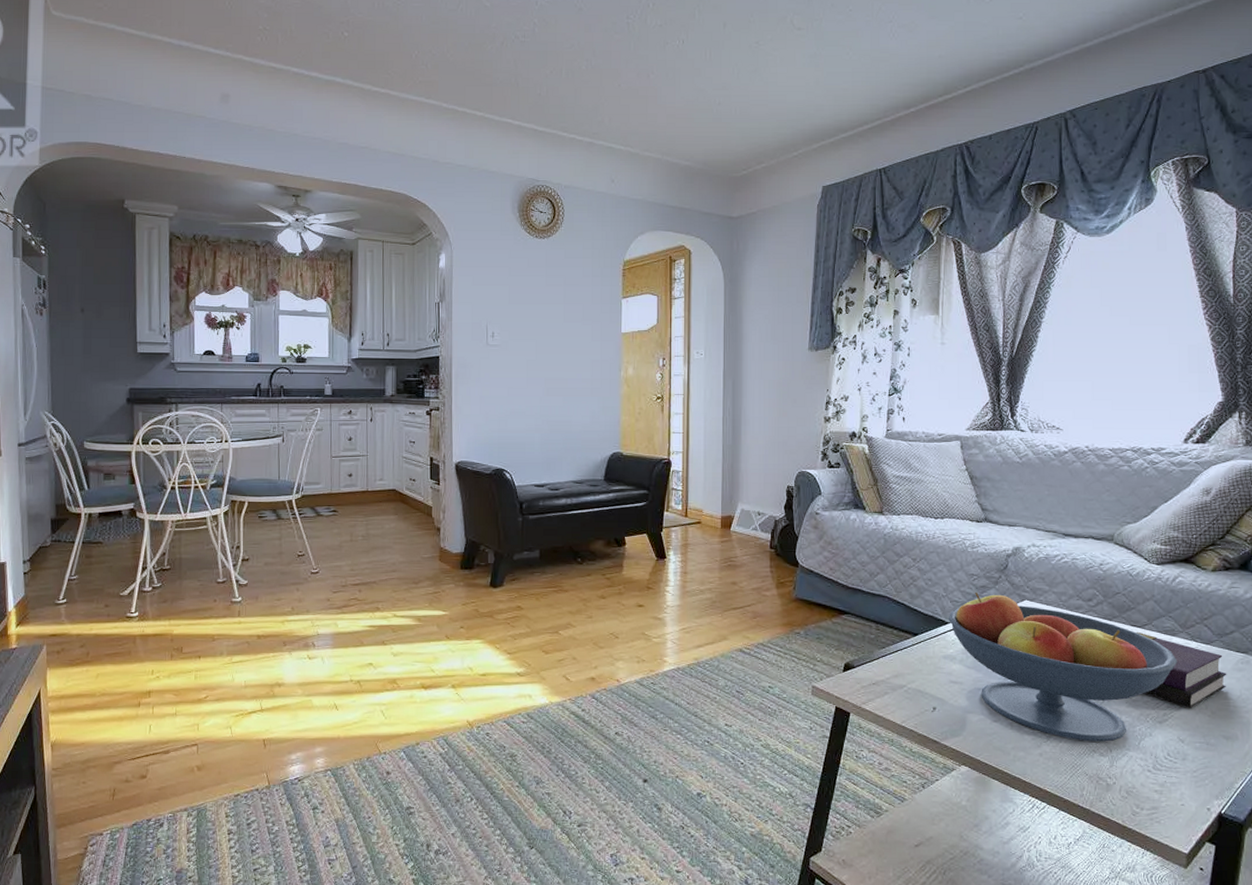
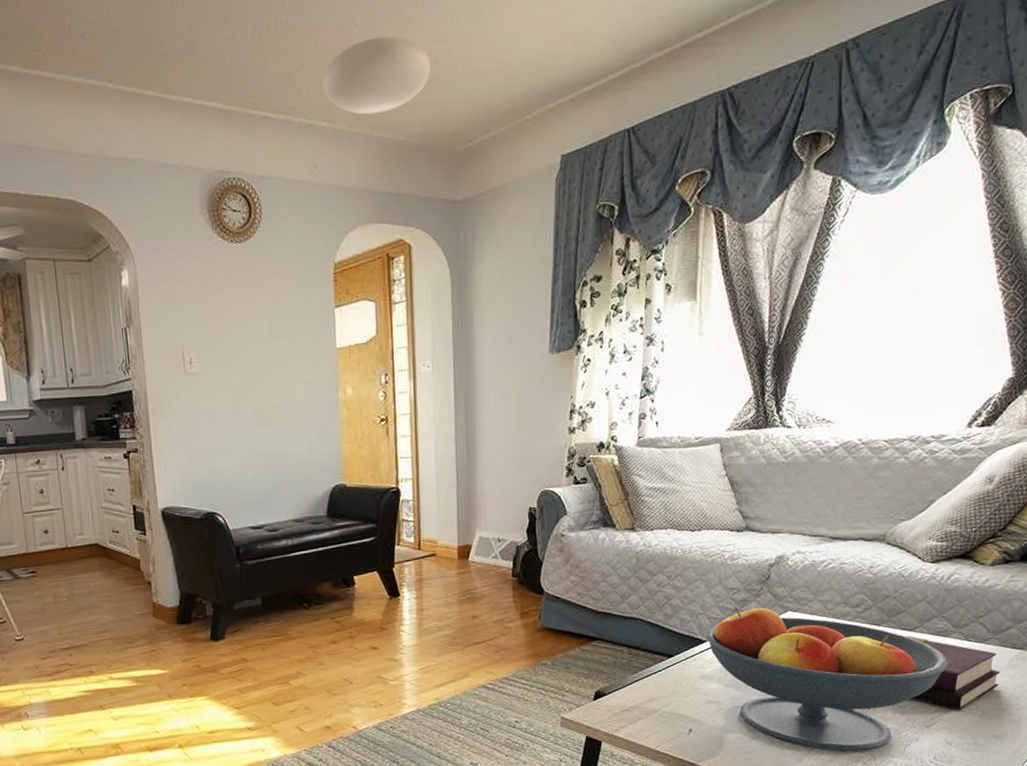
ceiling light: none [623,83,714,143] -> present [322,36,430,115]

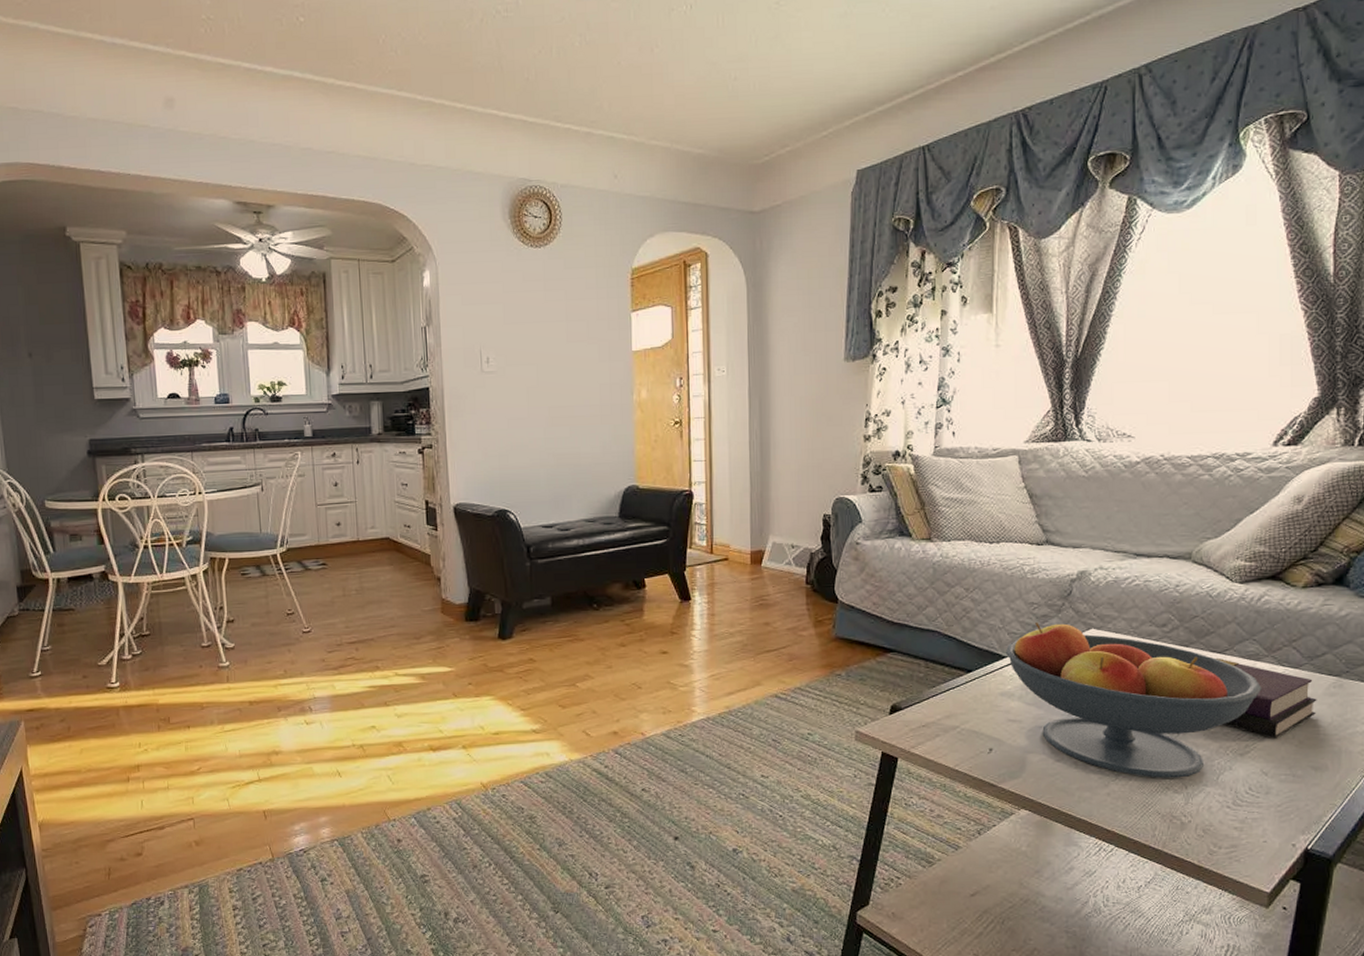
ceiling light: present [322,36,430,115] -> none [624,56,729,129]

